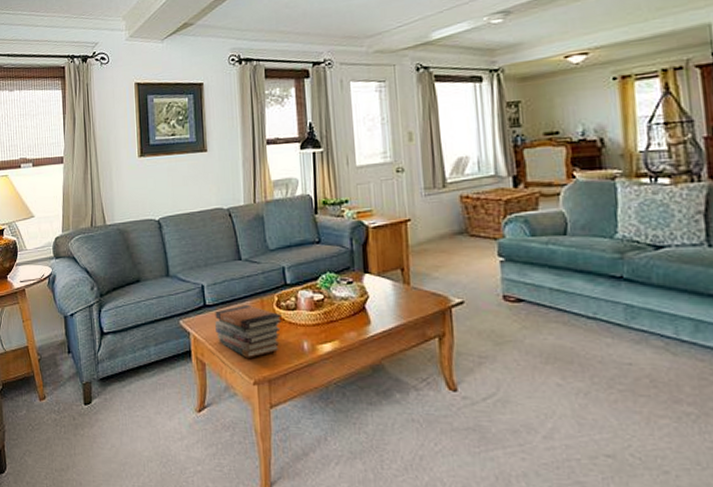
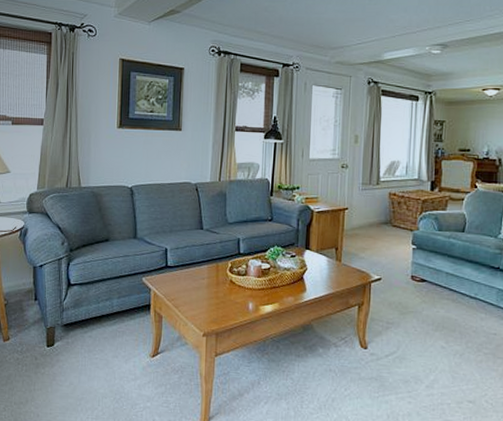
book stack: present [215,304,283,358] -> none [174,268,234,314]

